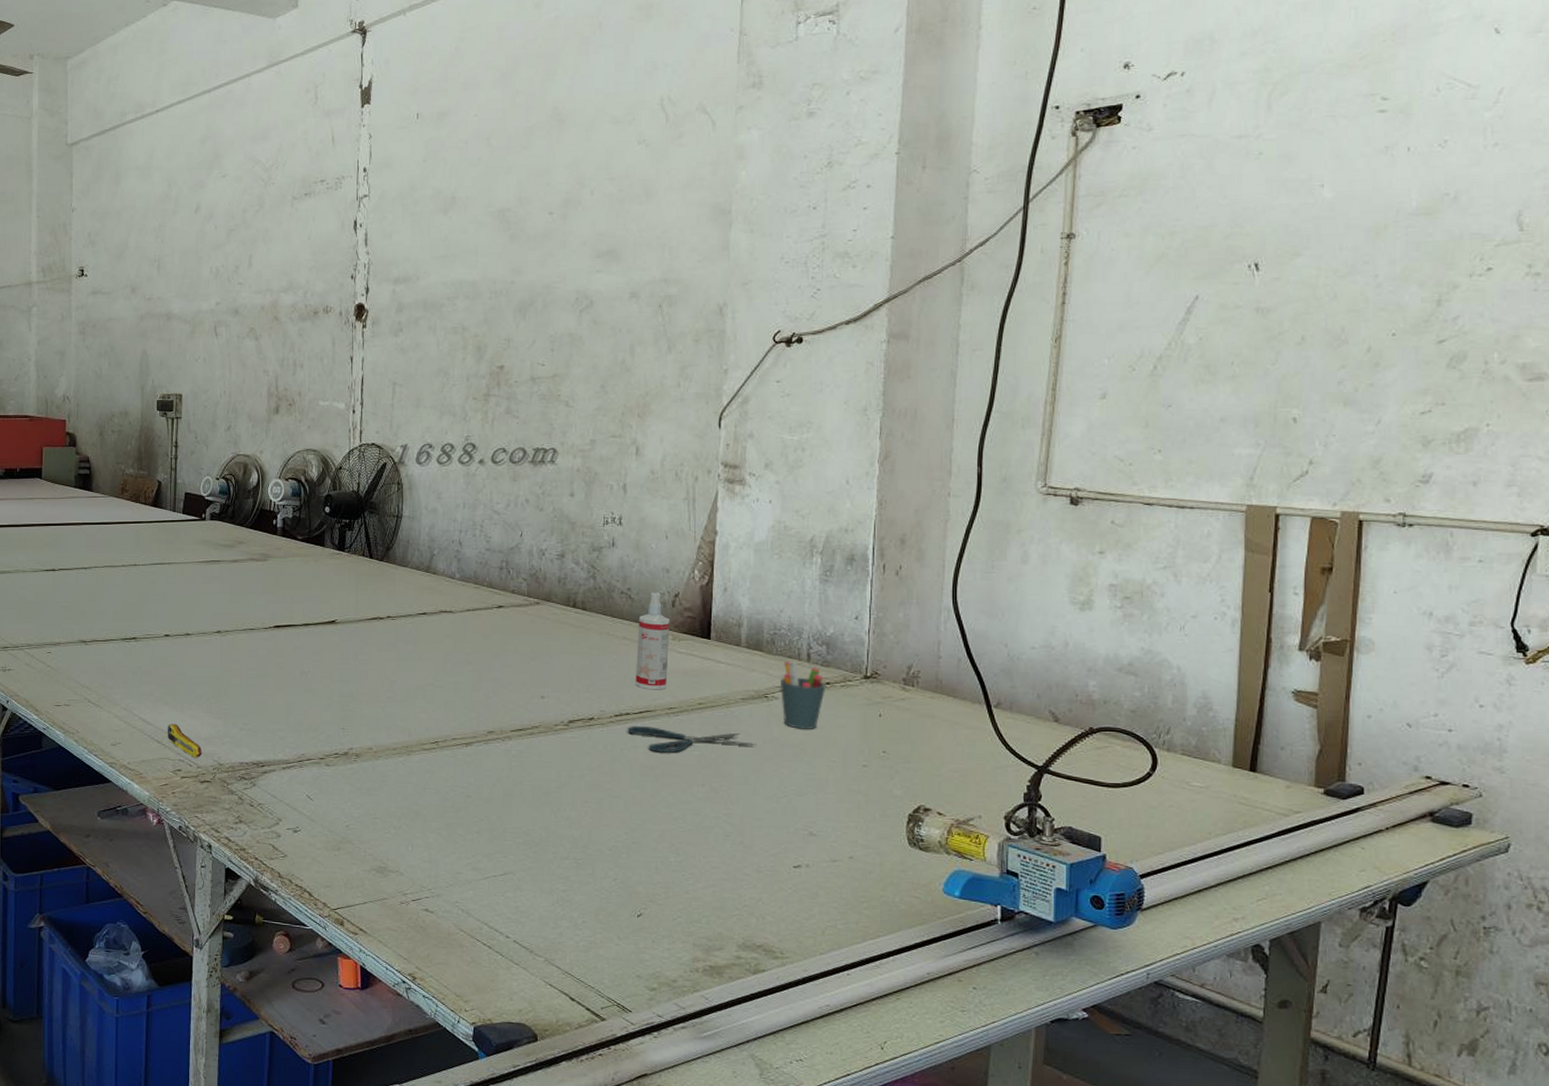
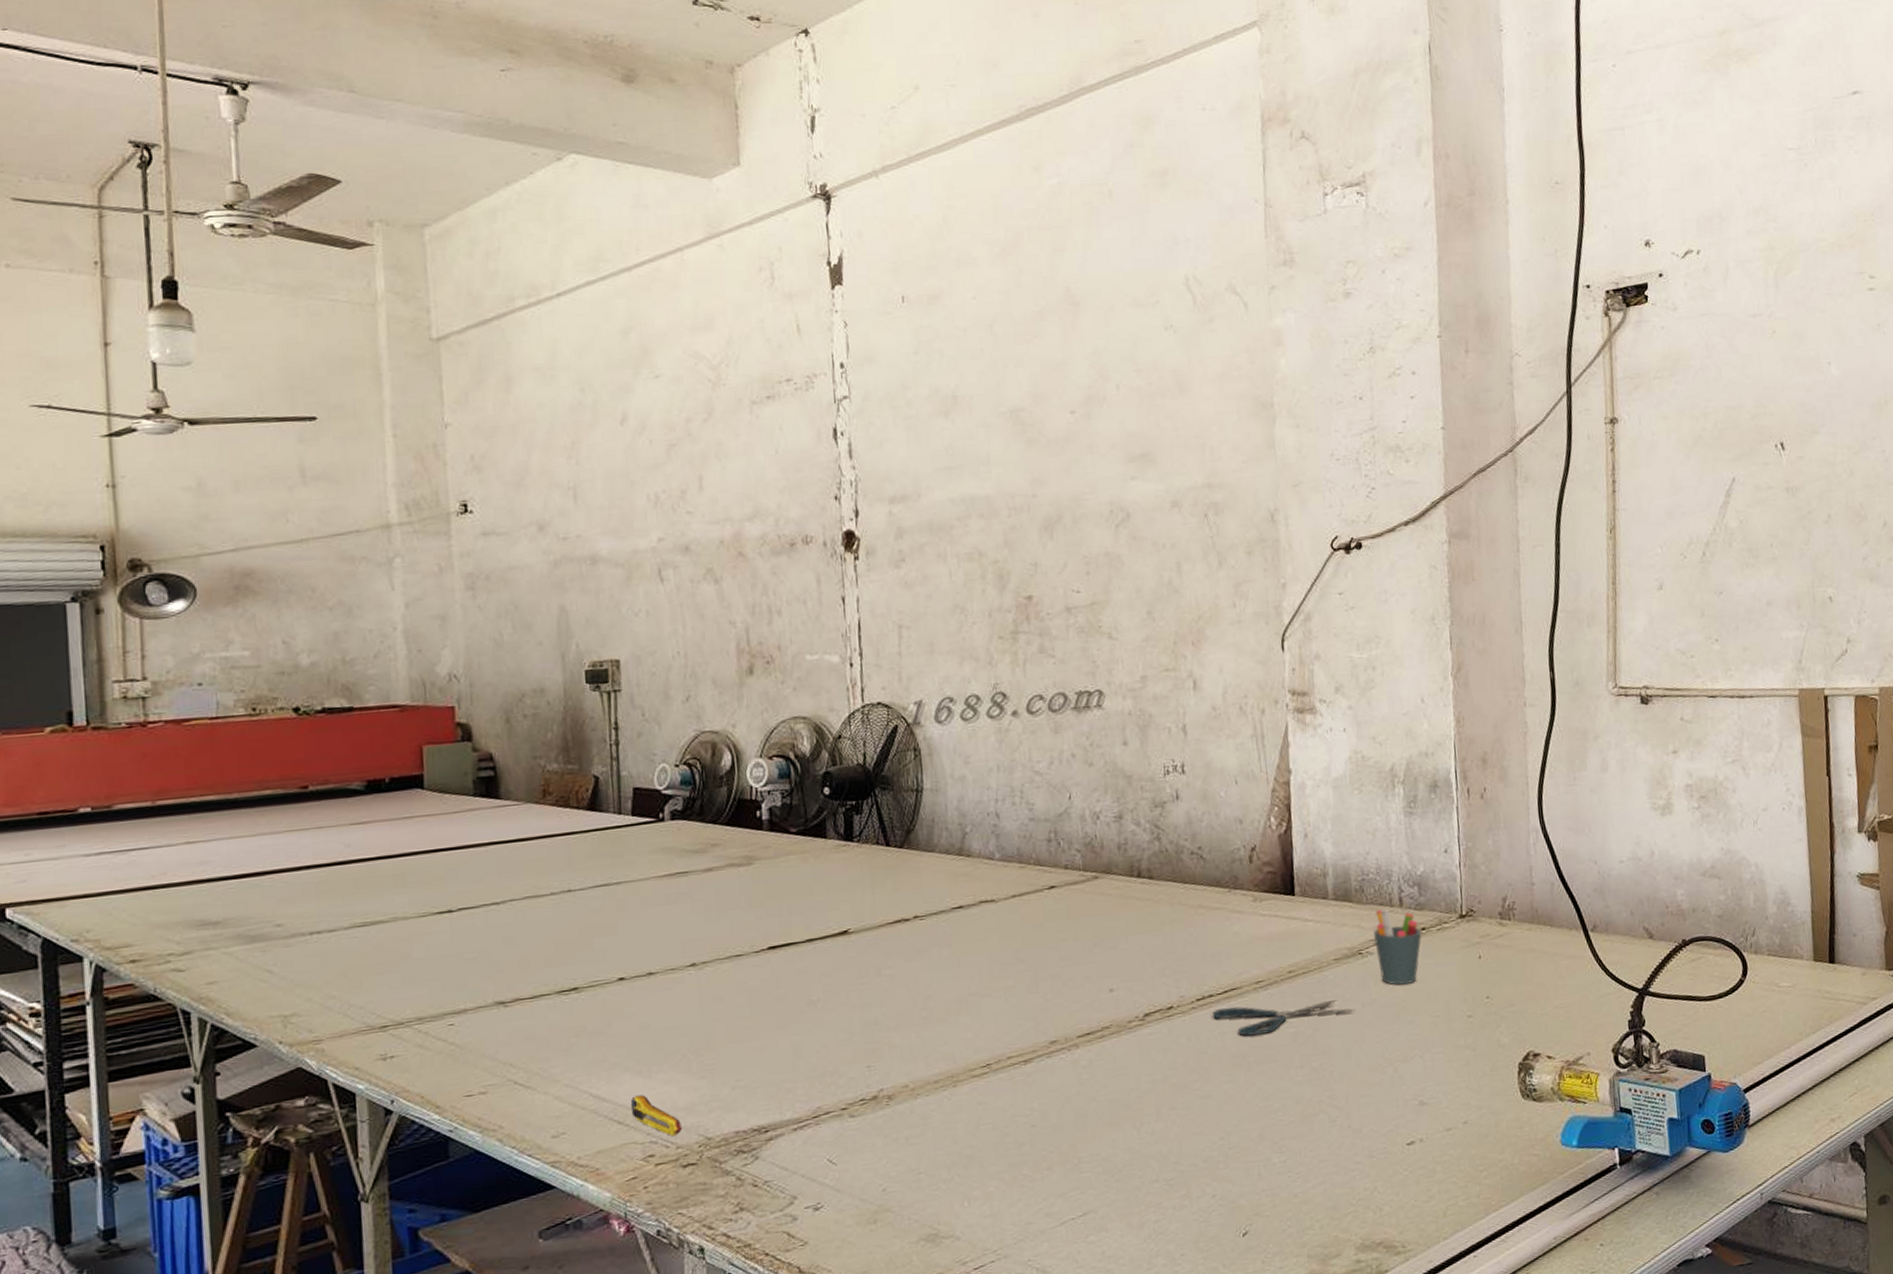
spray bottle: present [635,593,670,690] -> none [1213,848,1252,964]

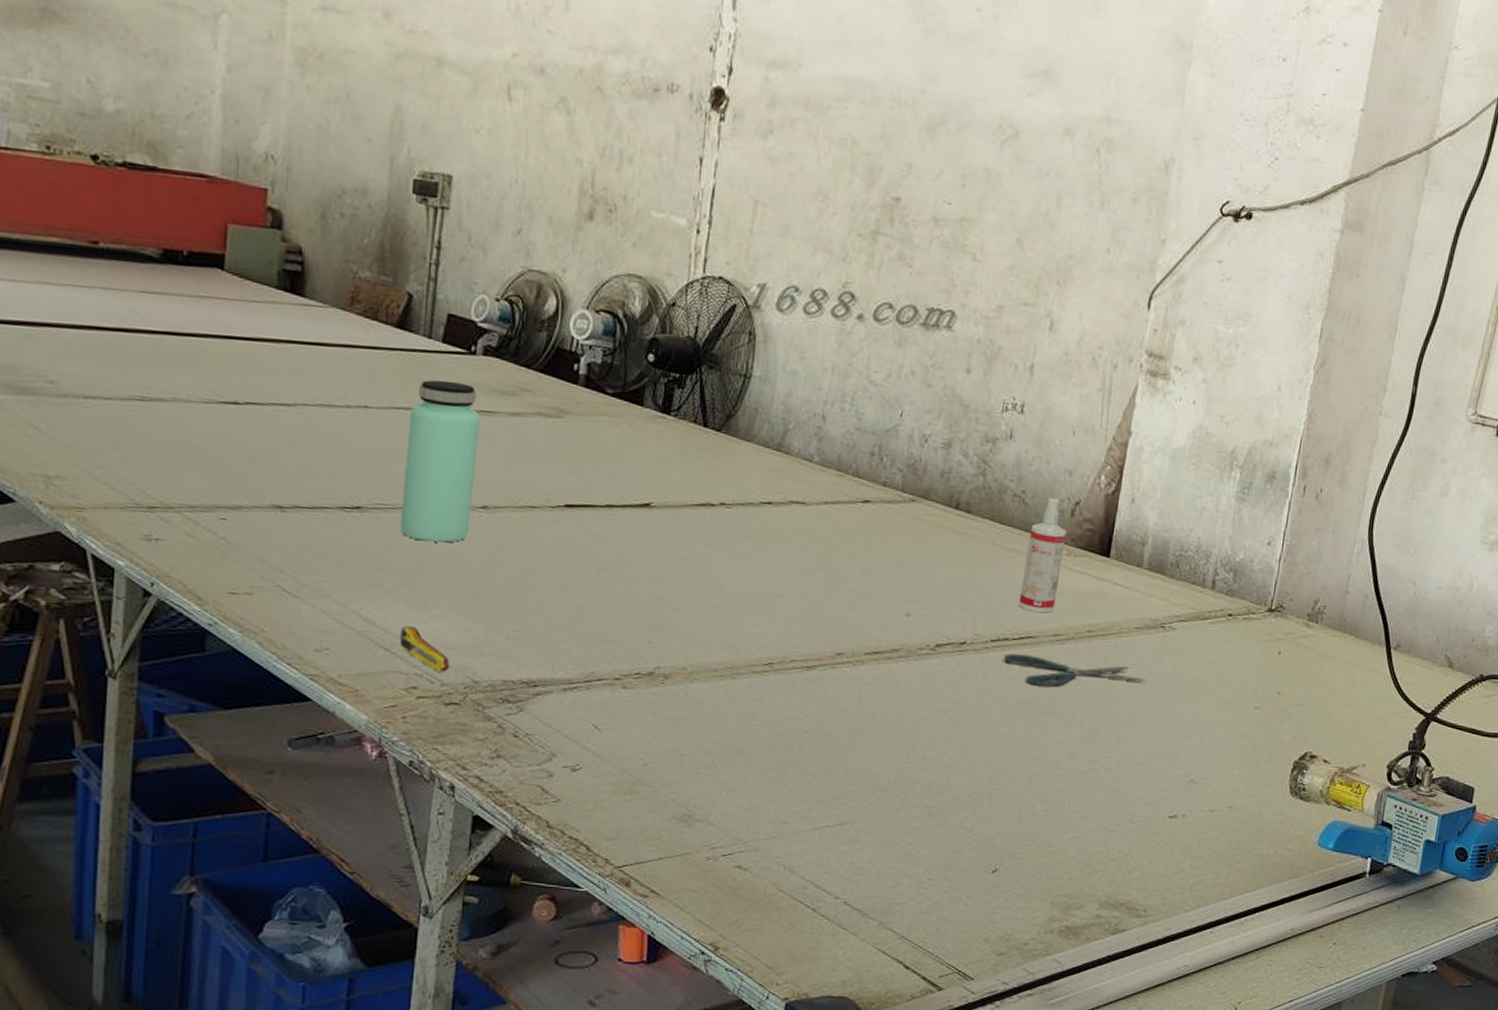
bottle: none [611,850,682,1010] -> present [400,380,480,543]
spray bottle: none [1213,848,1252,964] -> present [1018,498,1067,613]
pen holder: present [1374,908,1422,985] -> none [1178,587,1228,666]

